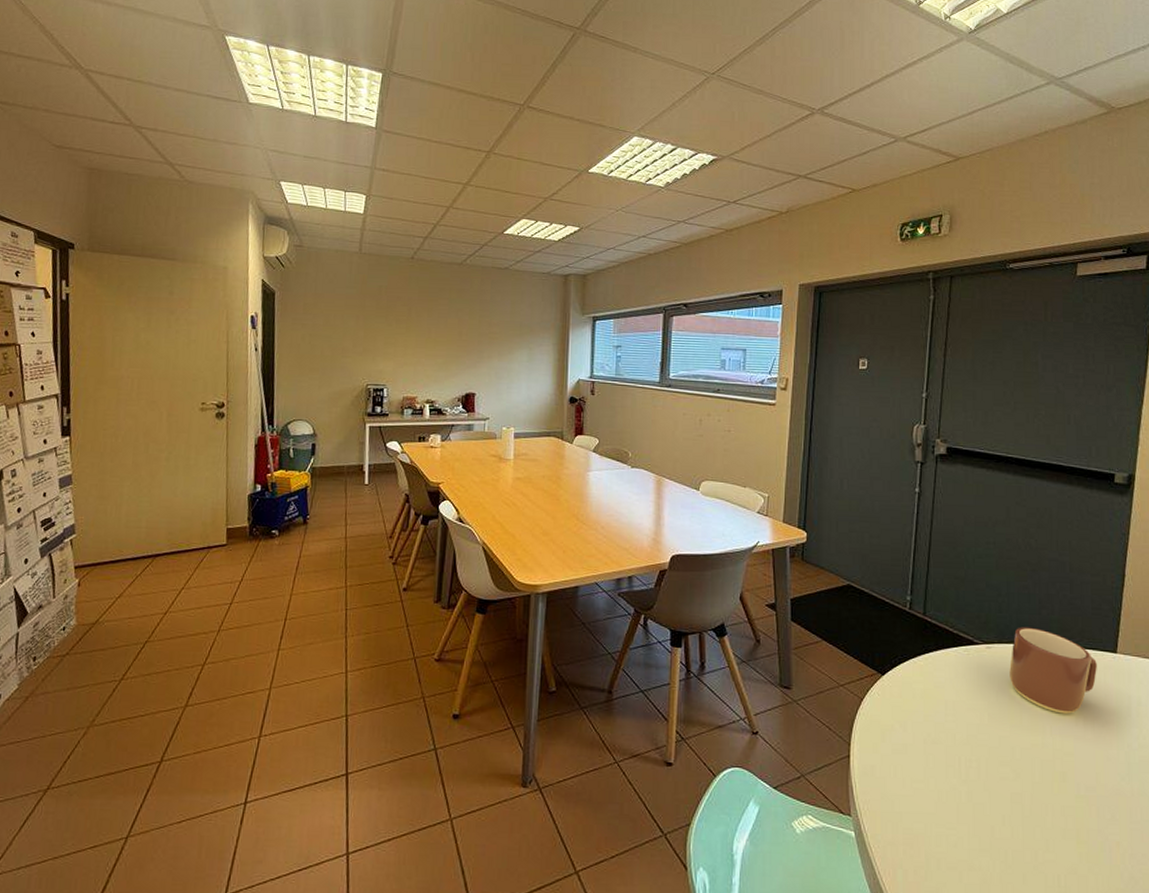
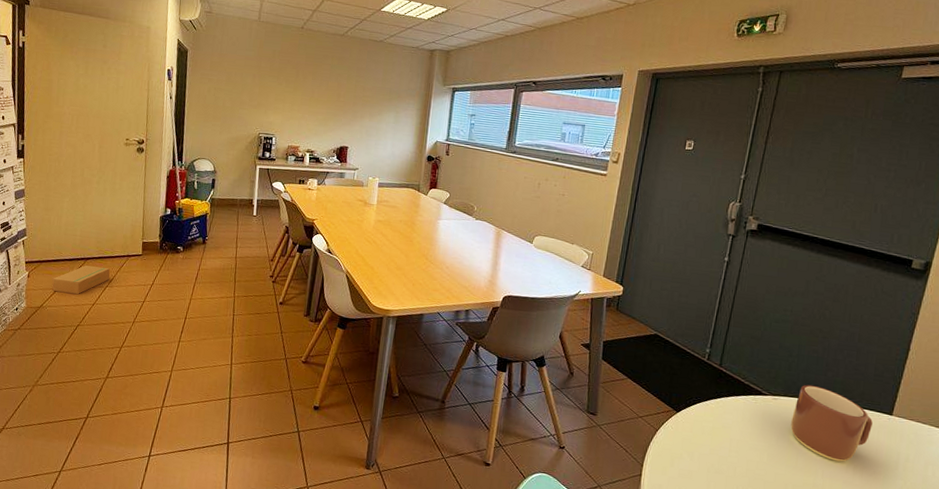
box: none [110,563,186,603] -> present [52,265,110,295]

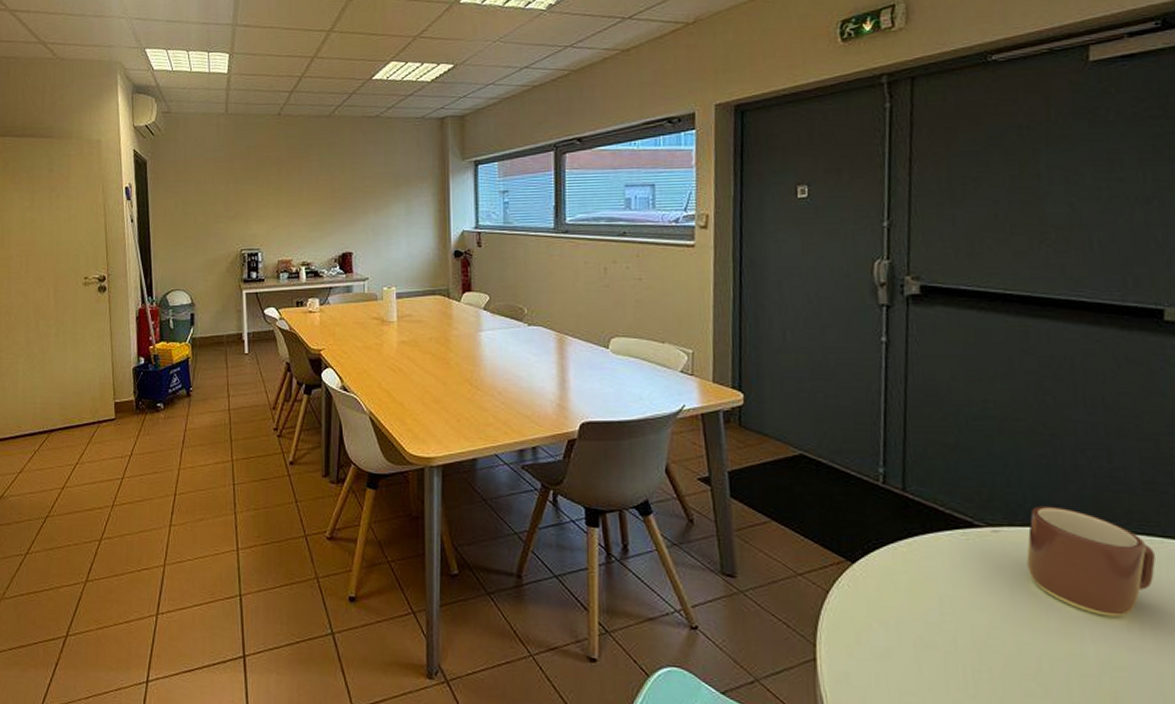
box: present [52,265,110,295] -> none [12,439,80,478]

